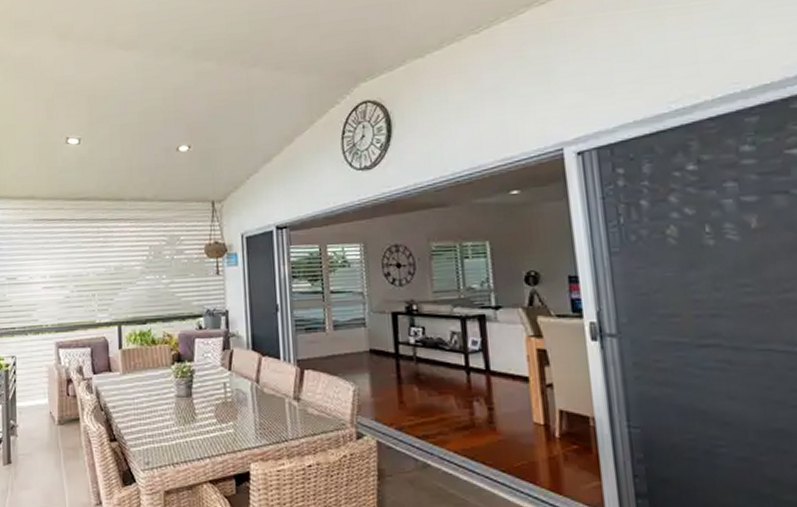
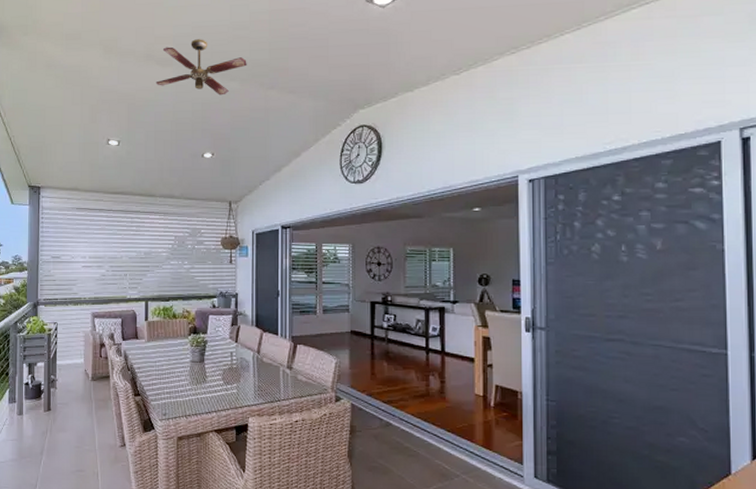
ceiling fan: none [119,16,224,79] -> present [155,39,247,96]

